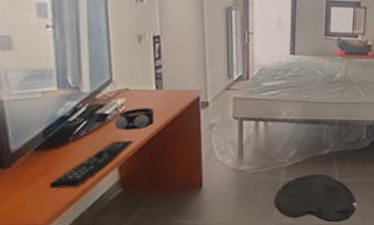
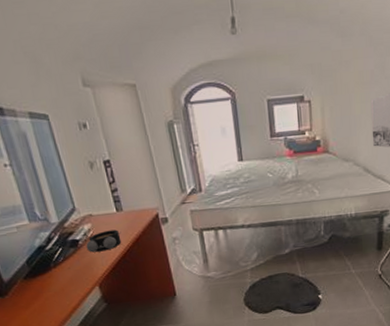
remote control: present [49,141,133,189] -> none [43,261,107,310]

